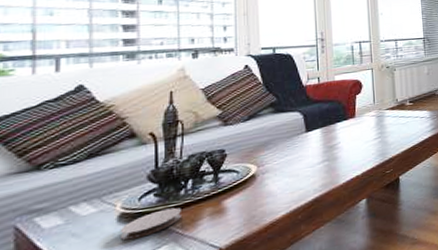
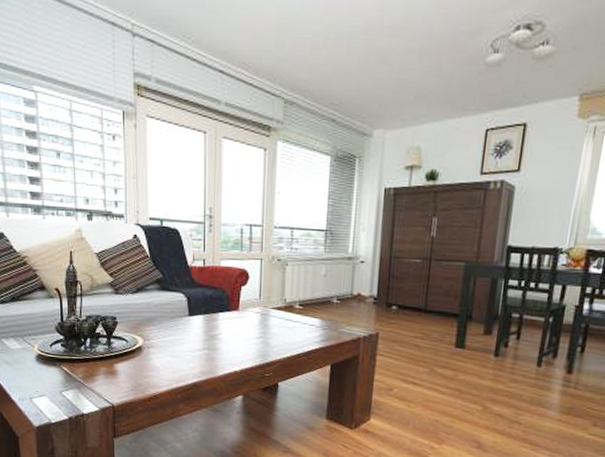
coaster: present [121,207,181,240] -> none [39,359,82,378]

